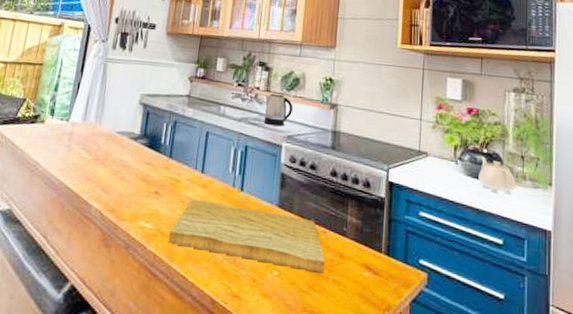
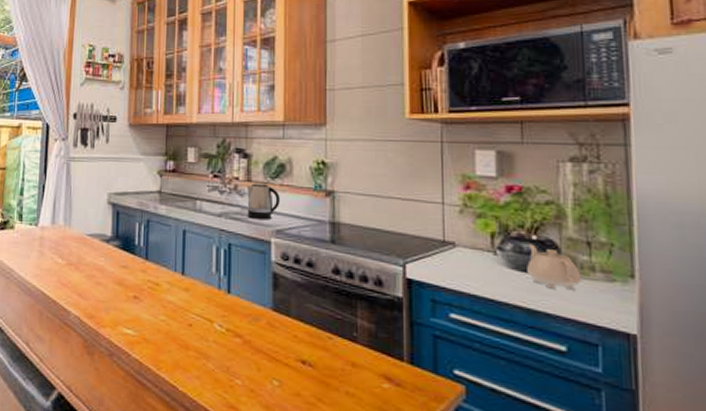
cutting board: present [168,198,325,274] -> none [153,302,334,384]

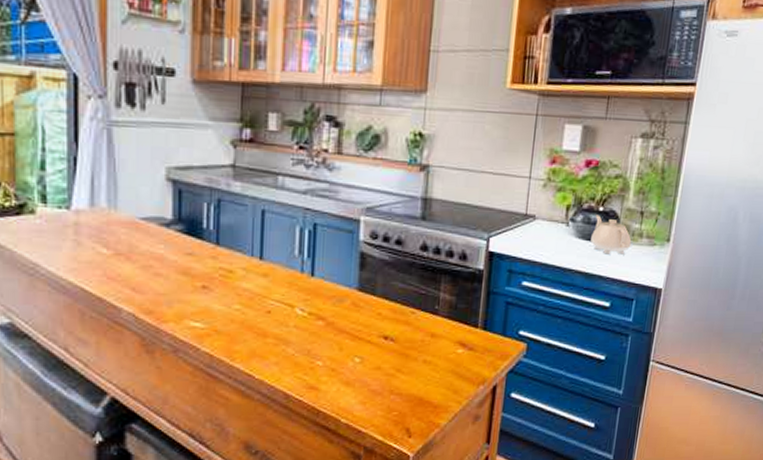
kettle: present [247,183,280,220] -> none [335,156,372,197]

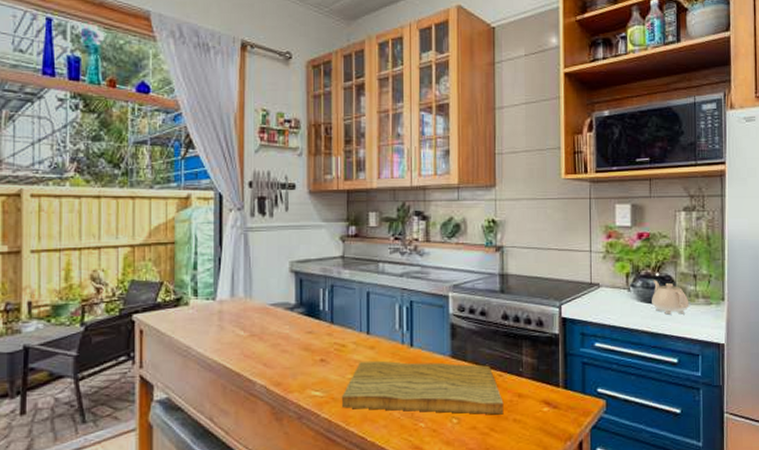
cutting board: none [225,290,414,355] -> present [341,360,504,415]

